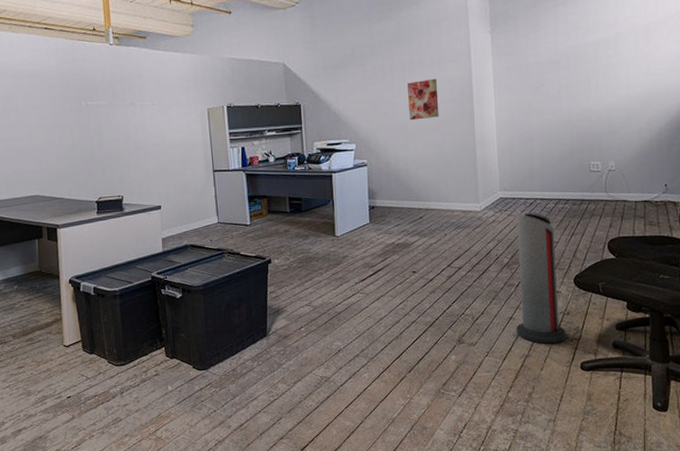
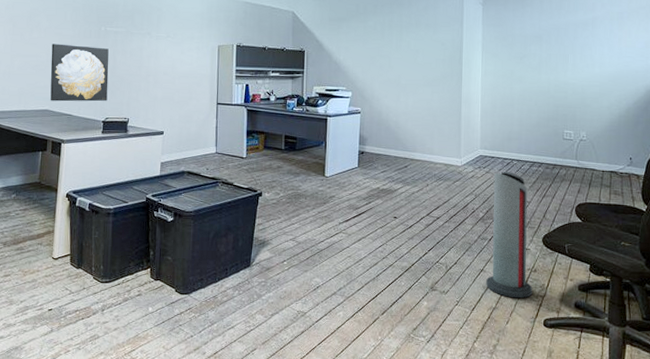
wall art: none [32,123,98,186] -> present [50,43,109,102]
wall art: present [406,78,439,121] -> none [403,40,431,76]

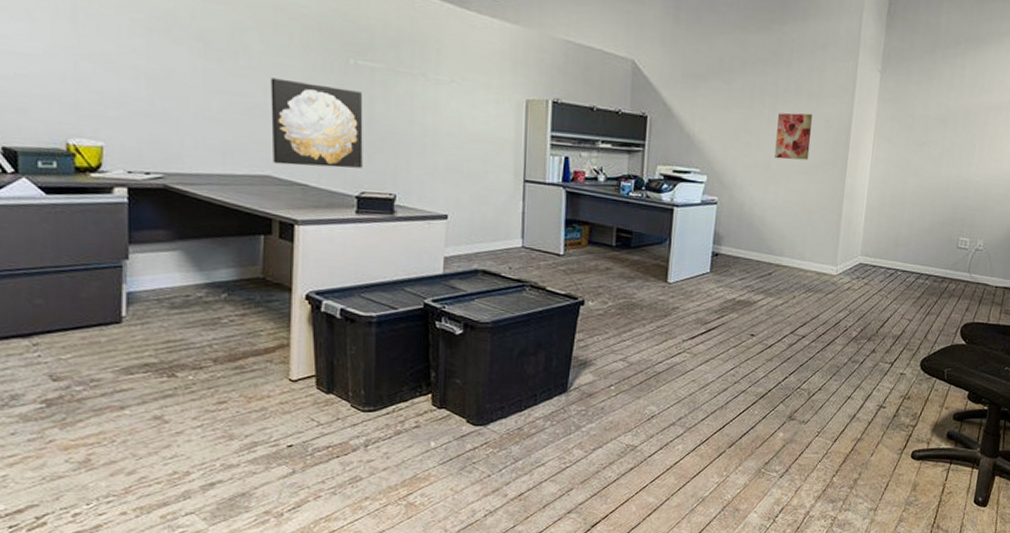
wall art: none [403,40,431,76] -> present [774,113,812,160]
air purifier: present [486,170,533,299] -> none [852,282,911,429]

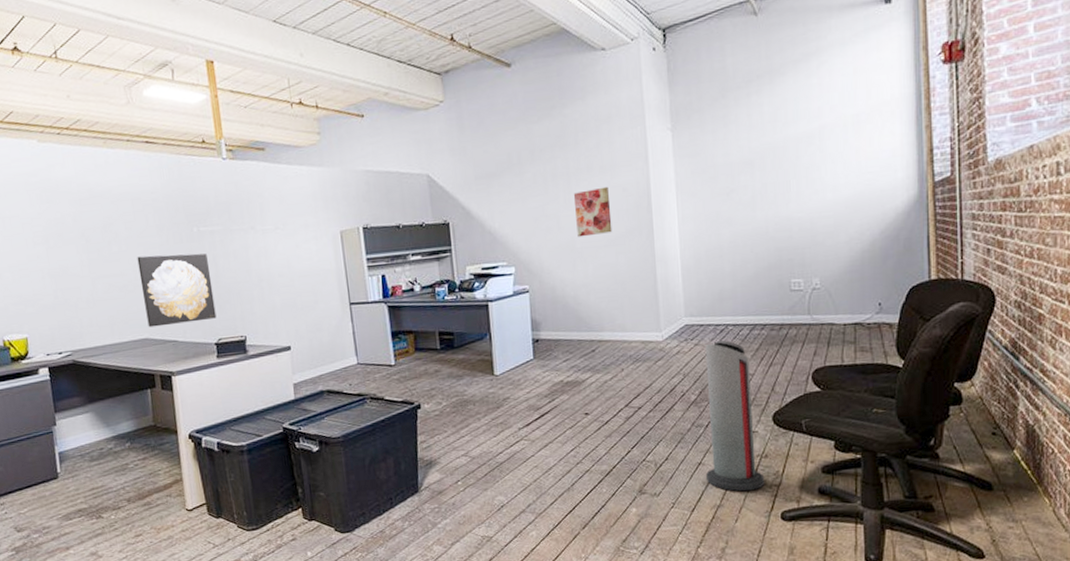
air purifier: none [852,282,911,429] -> present [705,339,765,492]

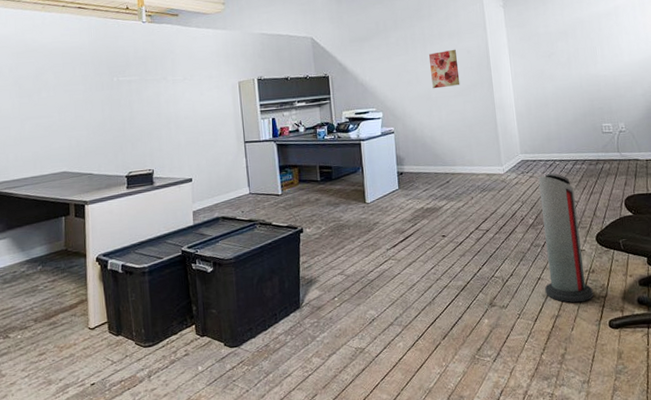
wall art: present [137,253,217,328] -> none [62,99,129,162]

